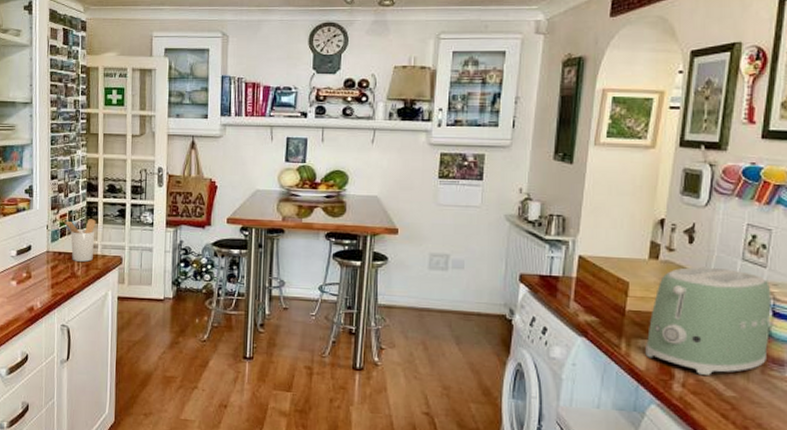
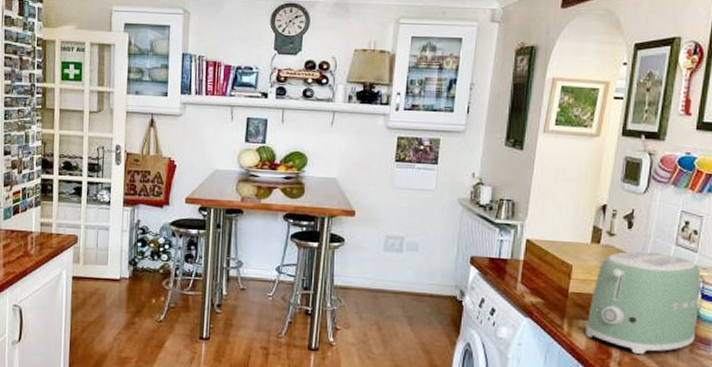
utensil holder: present [63,219,96,262] -> none [16,196,51,240]

